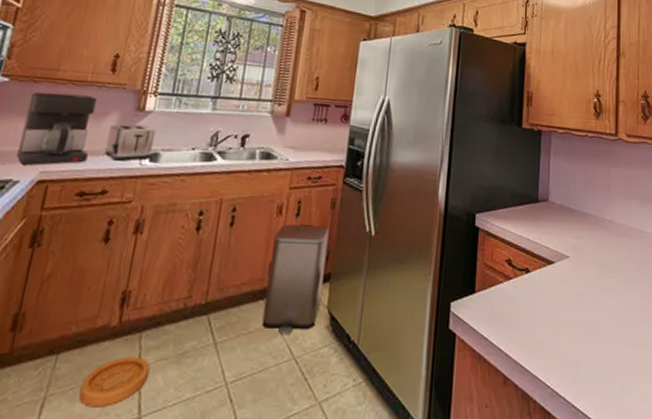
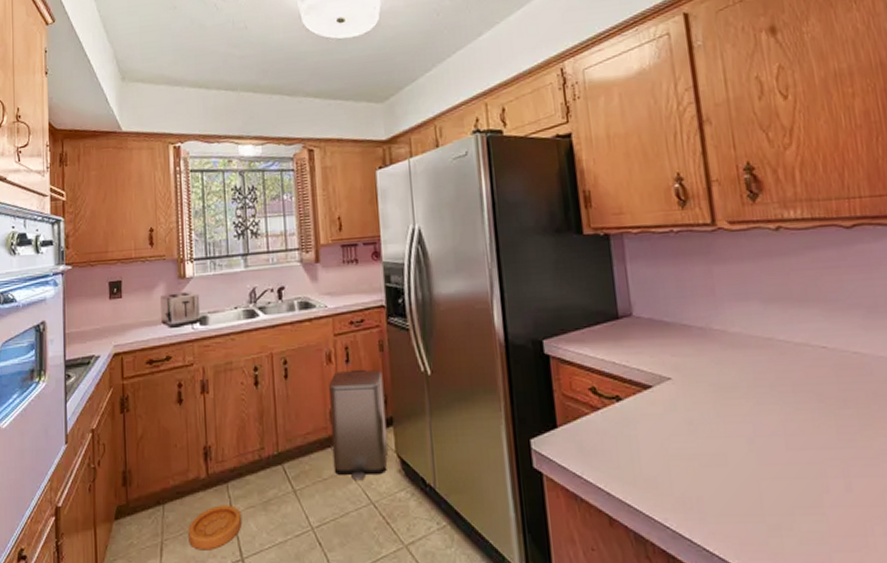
coffee maker: present [16,92,97,166] -> none [91,271,148,341]

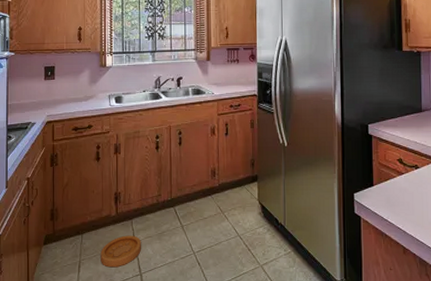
toaster: present [160,291,201,328] -> none [85,77,117,104]
pedal bin: present [328,369,389,479] -> none [211,140,253,219]

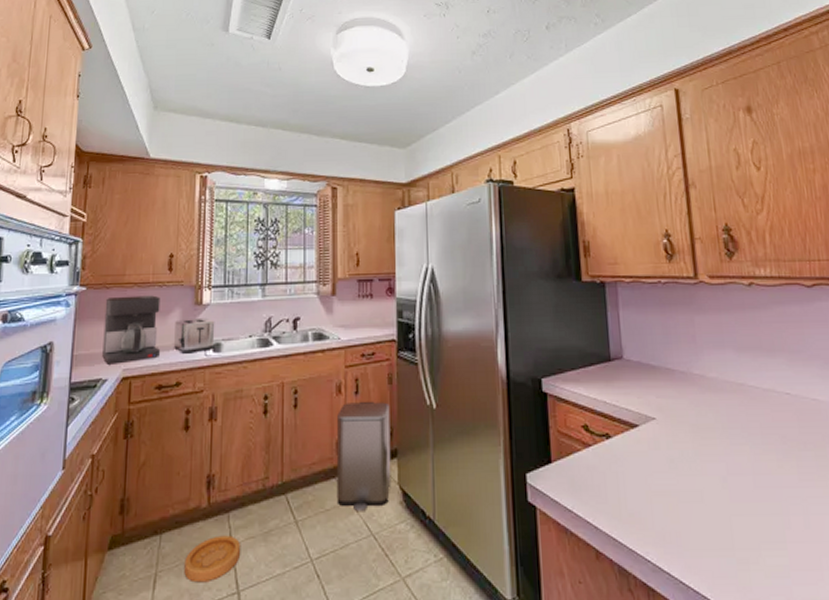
coffee maker: none [30,59,75,112] -> present [102,295,160,364]
toaster: none [85,77,117,104] -> present [174,317,215,354]
pedal bin: none [211,140,253,219] -> present [336,401,391,511]

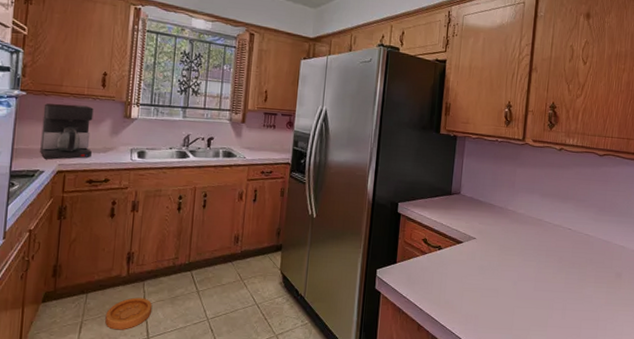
toaster: present [174,317,215,354] -> none [104,128,141,157]
pedal bin: present [336,401,391,511] -> none [231,207,280,287]

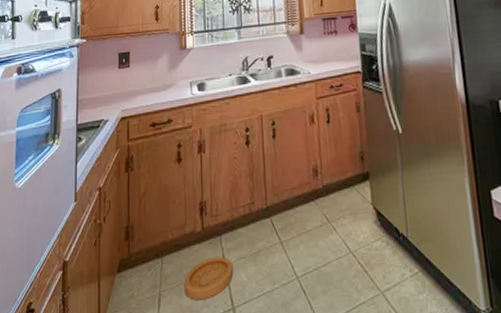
coffee maker: present [40,103,94,160] -> none [103,43,152,107]

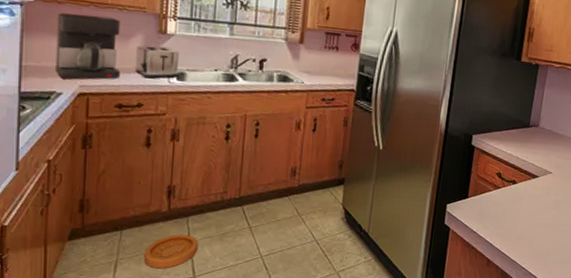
coffee maker: none [103,43,152,107] -> present [56,13,121,80]
toaster: none [164,60,199,94] -> present [136,45,180,79]

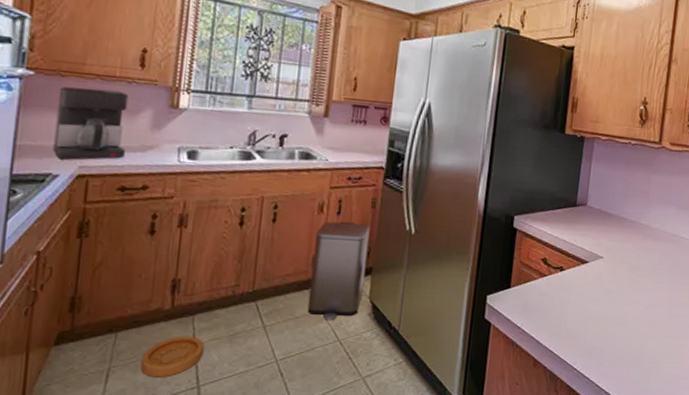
toaster: present [136,45,180,79] -> none [142,121,192,158]
pedal bin: none [287,137,343,223] -> present [307,221,370,319]

